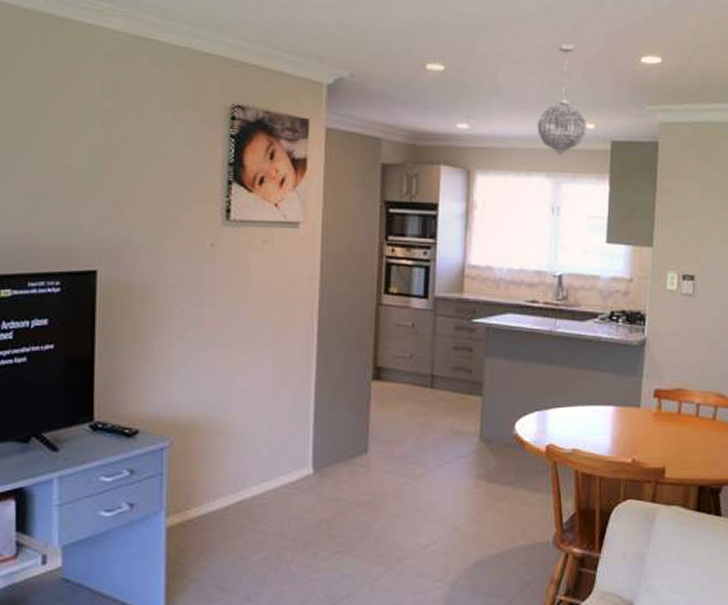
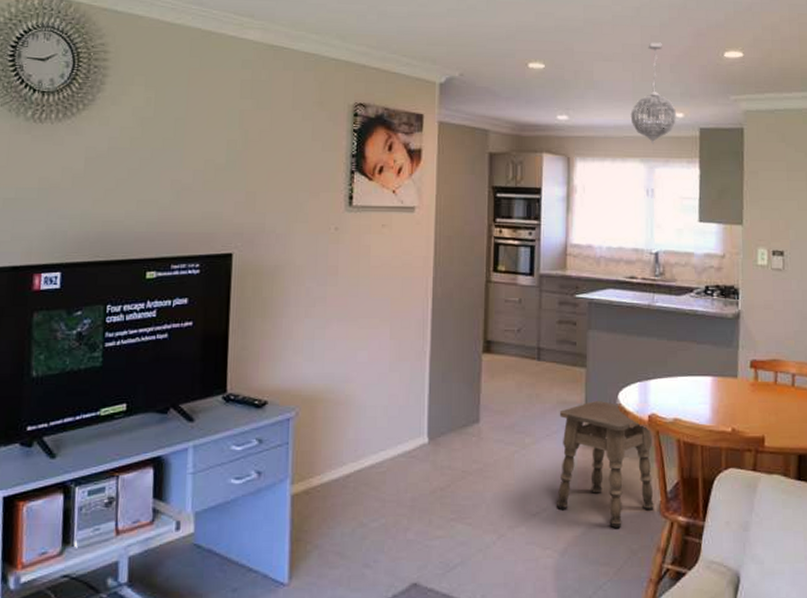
side table: none [448,431,549,560] -> present [557,401,654,528]

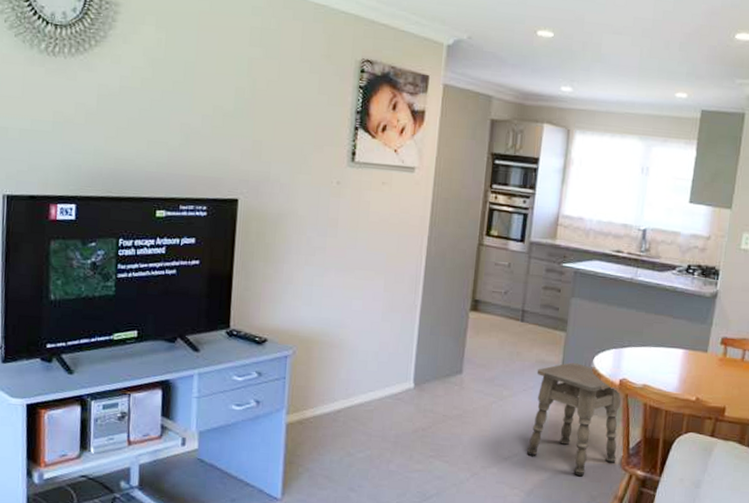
pendant light: present [630,42,677,144] -> none [634,17,681,123]

